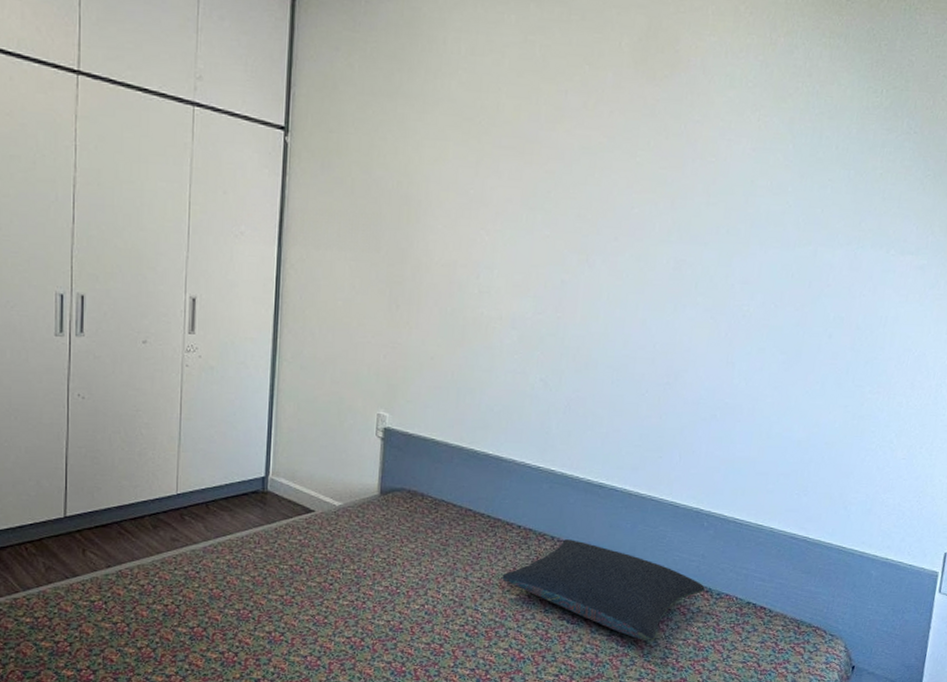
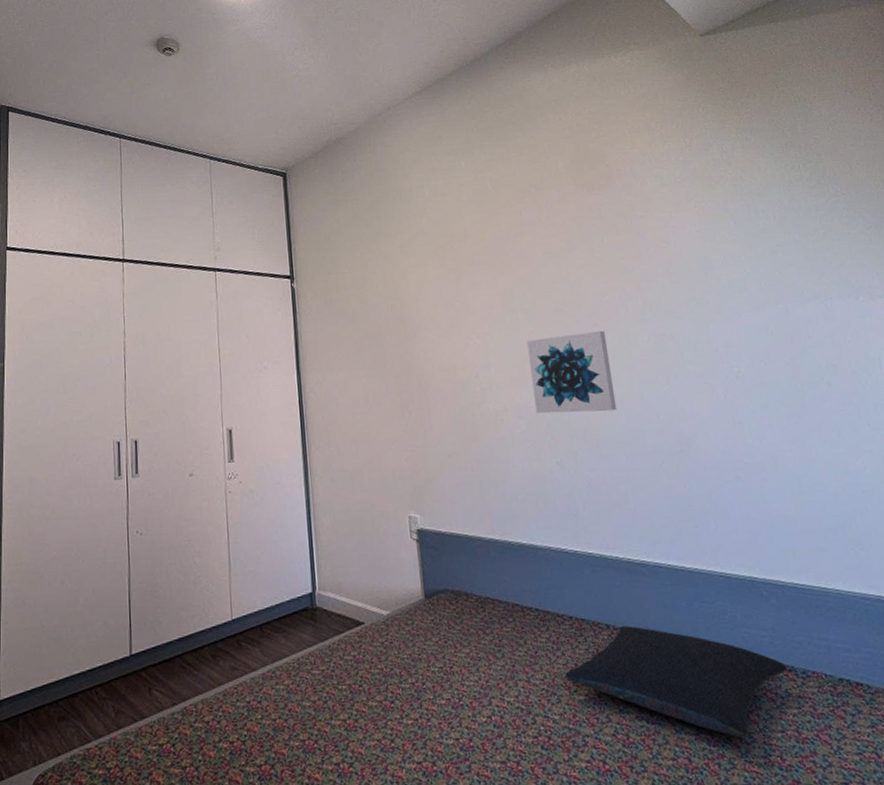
wall art: none [532,245,624,334] -> present [527,330,617,414]

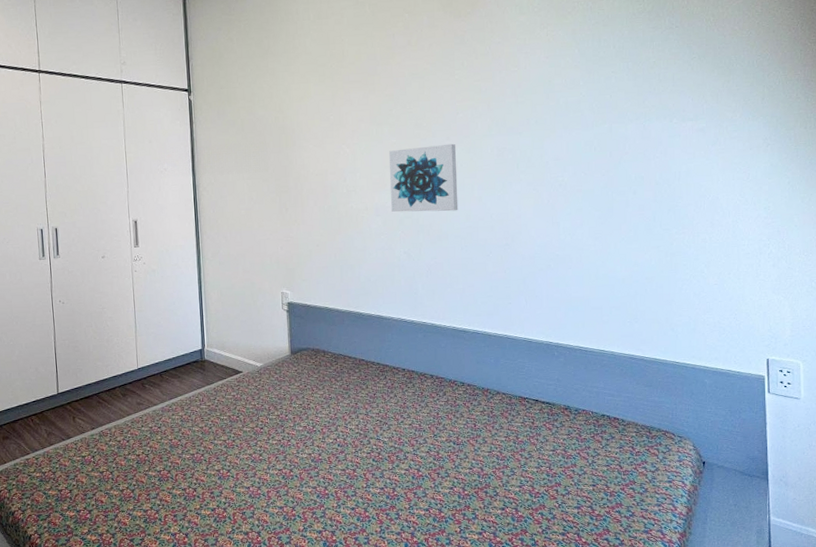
pillow: present [565,626,787,738] -> none [395,376,564,455]

